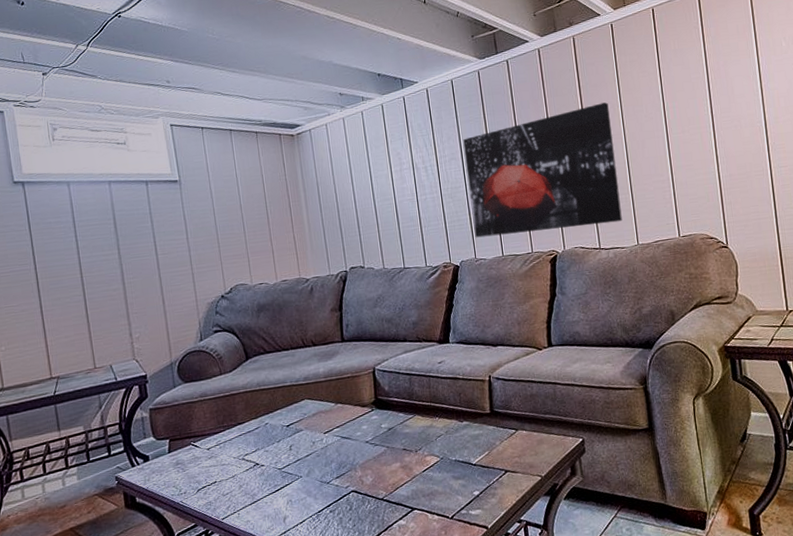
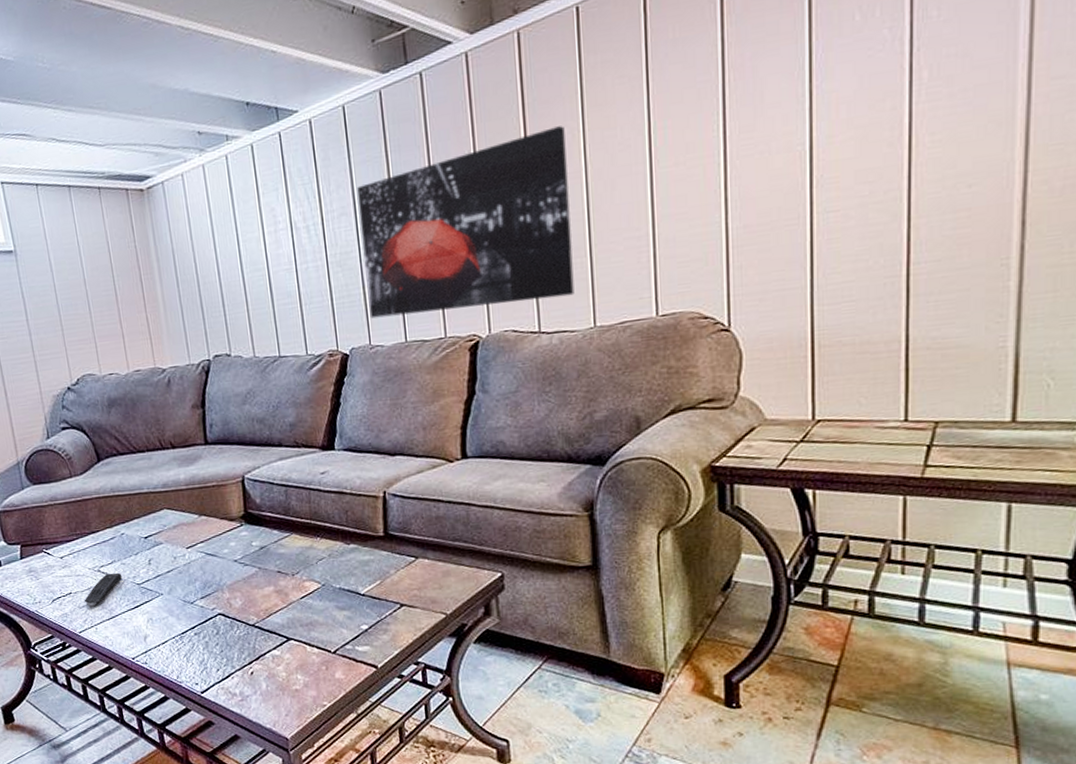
remote control: none [229,459,265,494] -> present [85,572,123,607]

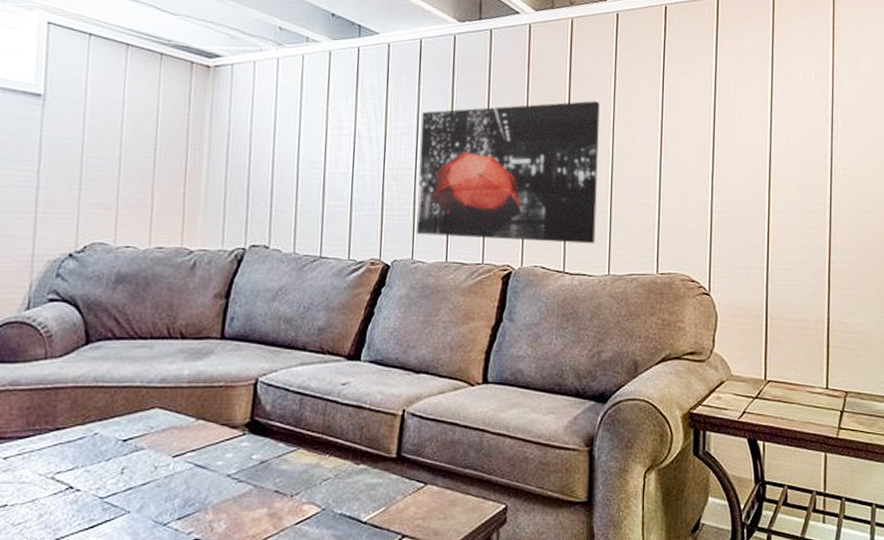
remote control: present [85,572,123,607] -> none [23,481,83,525]

